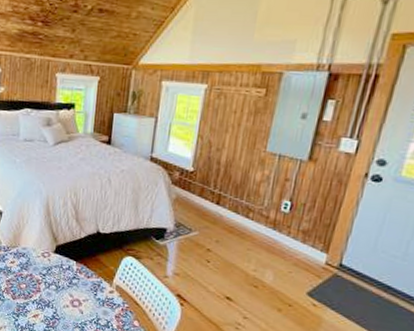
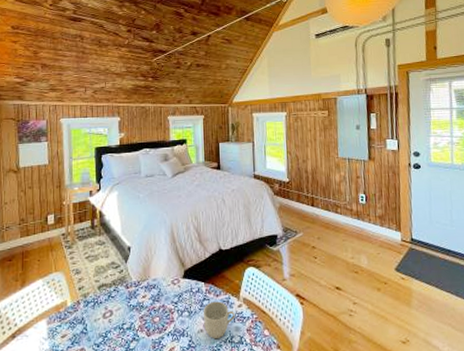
mug: none [70,281,105,317] -> present [204,301,235,338]

